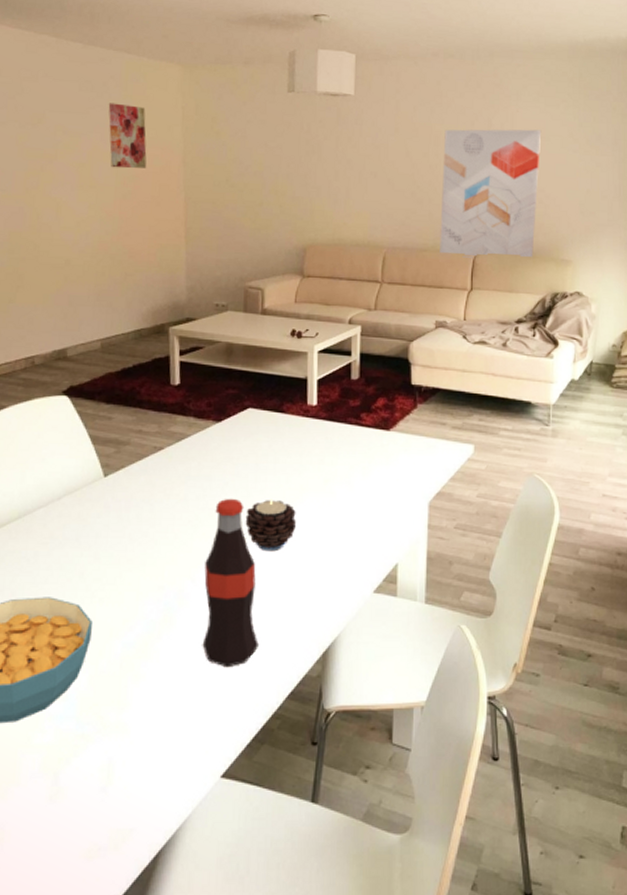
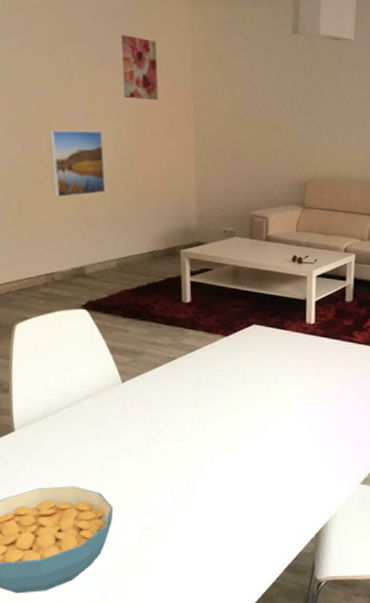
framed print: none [33,203,91,275] -> present [49,130,106,198]
bottle: present [202,498,259,668] -> none [211,403,260,546]
candle: present [245,499,296,552] -> none [249,404,295,449]

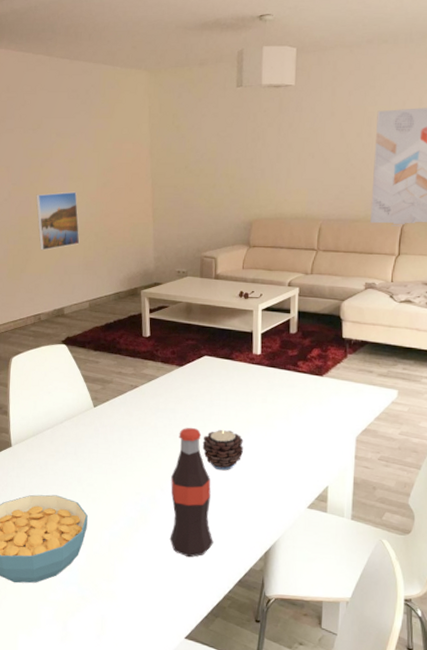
wall art: present [120,34,158,100] -> none [90,107,121,162]
bottle: none [211,403,260,546] -> present [170,427,213,558]
candle: none [249,404,295,449] -> present [202,429,243,471]

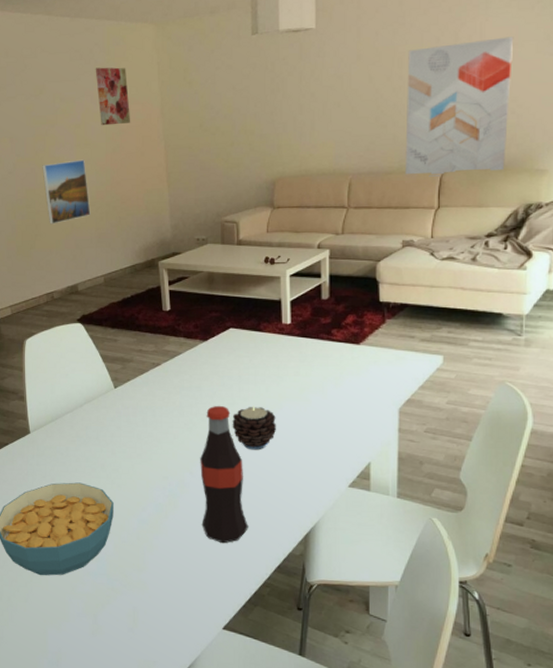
wall art: none [90,107,121,162] -> present [95,67,130,126]

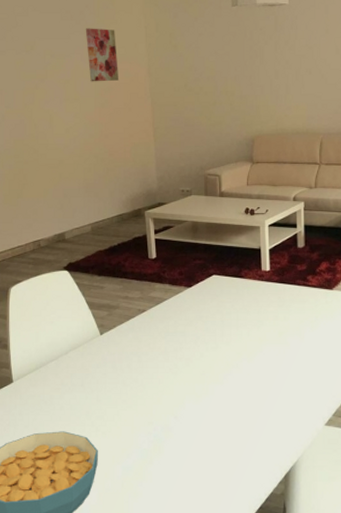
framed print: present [42,159,91,225] -> none [31,113,79,174]
bottle: present [200,405,248,544] -> none [185,349,231,487]
candle: present [232,406,276,450] -> none [215,349,257,393]

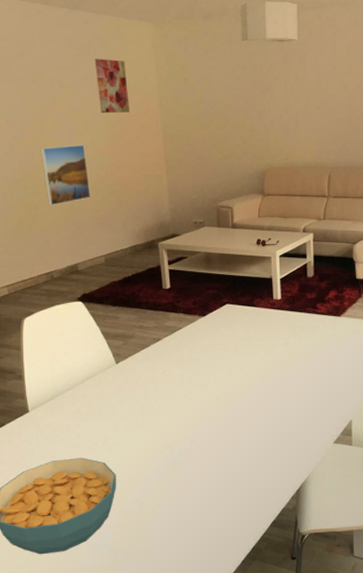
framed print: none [31,113,79,174] -> present [40,144,91,206]

